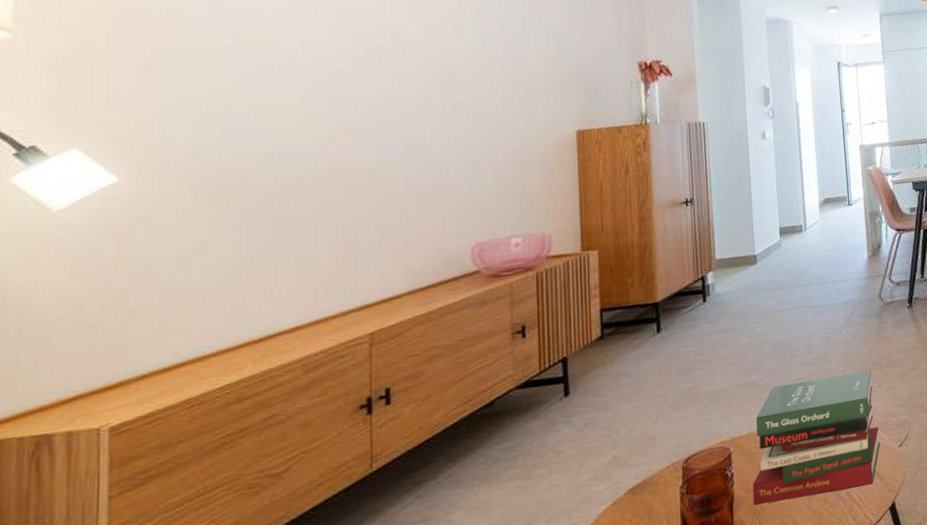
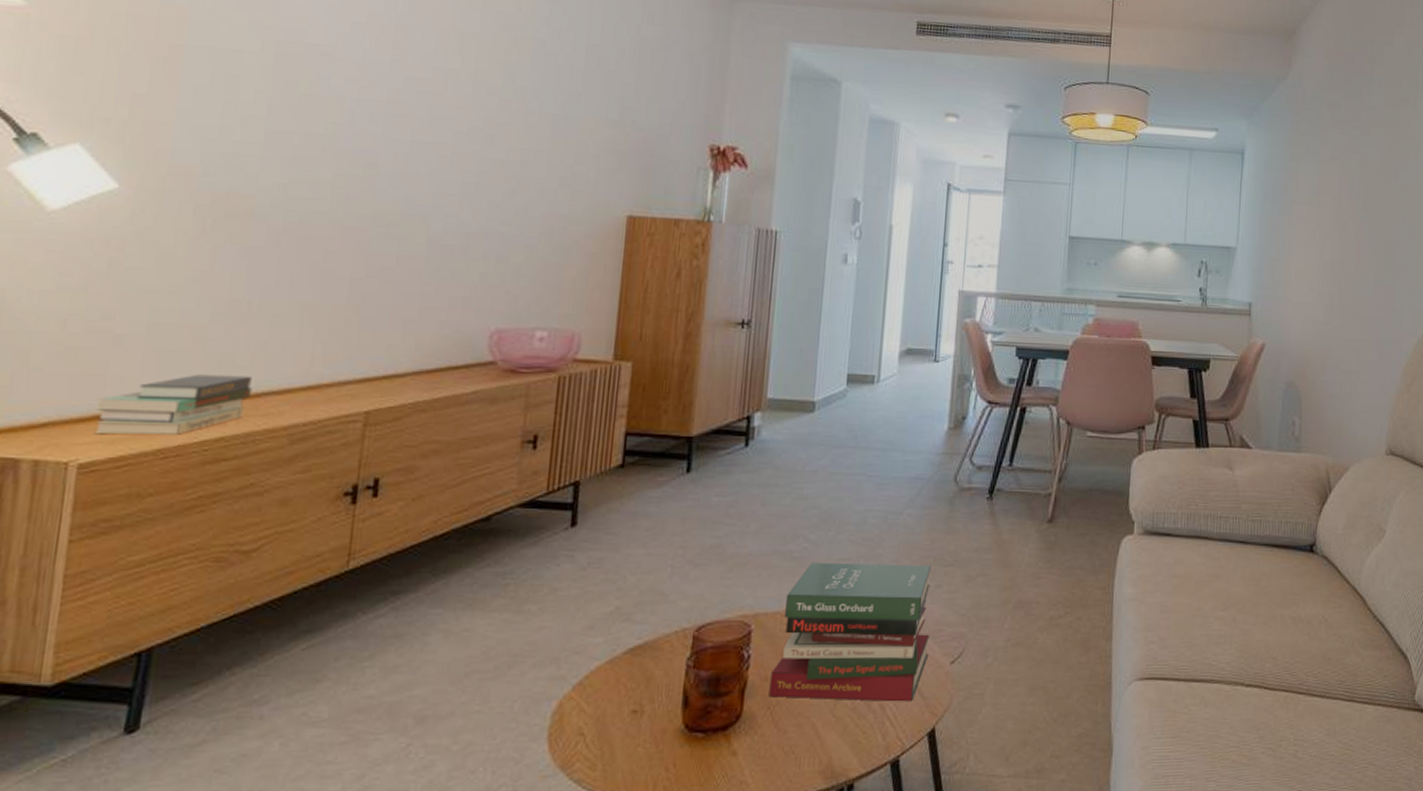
books: none [120,321,264,399] -> present [94,374,252,435]

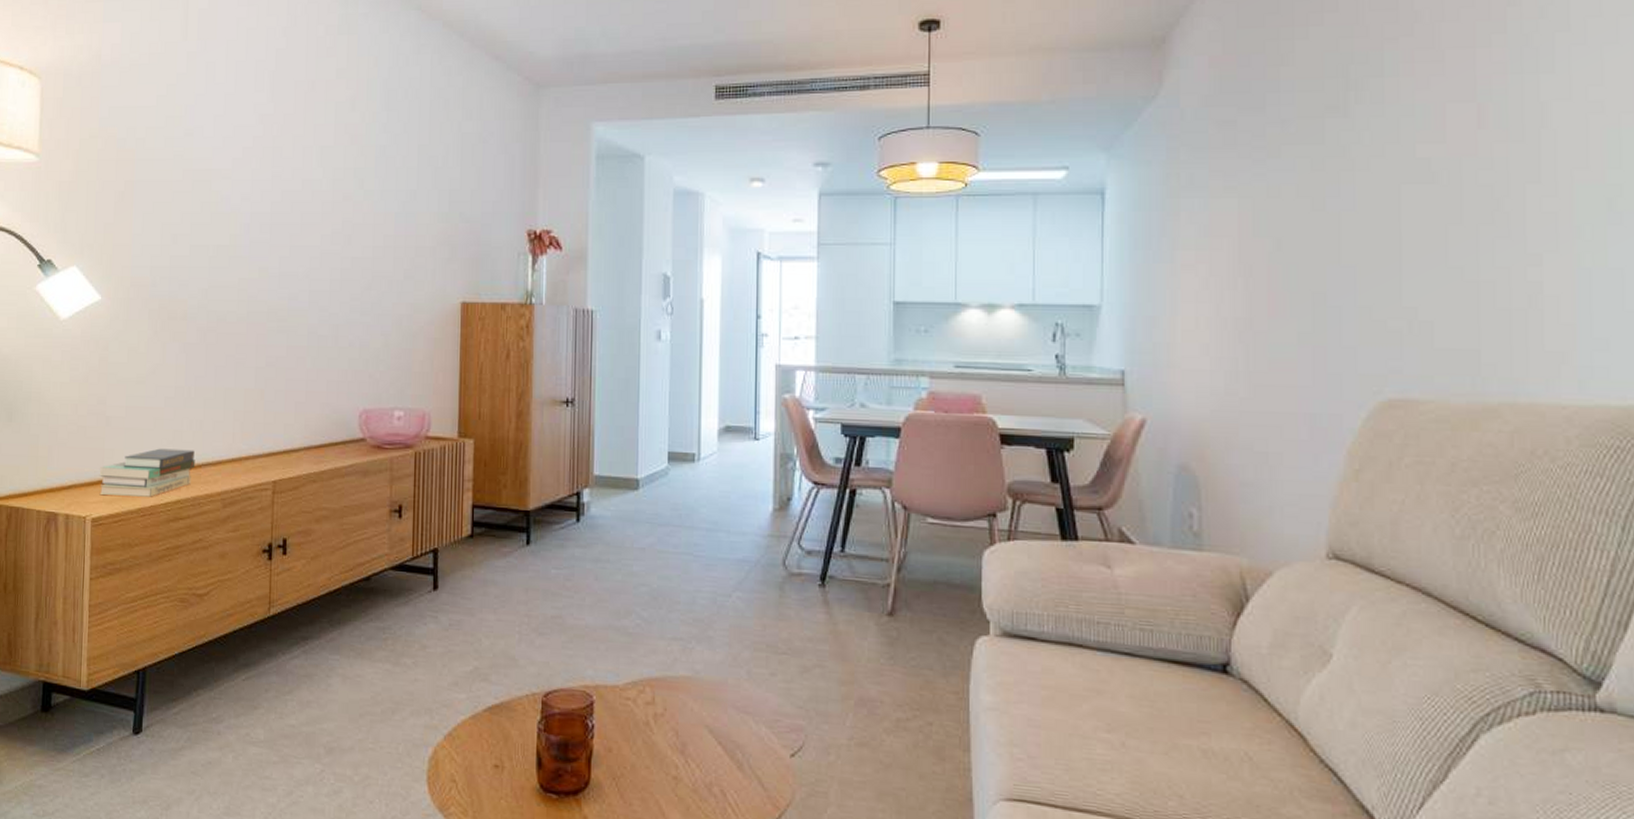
books: present [769,562,931,702] -> none [613,639,766,791]

